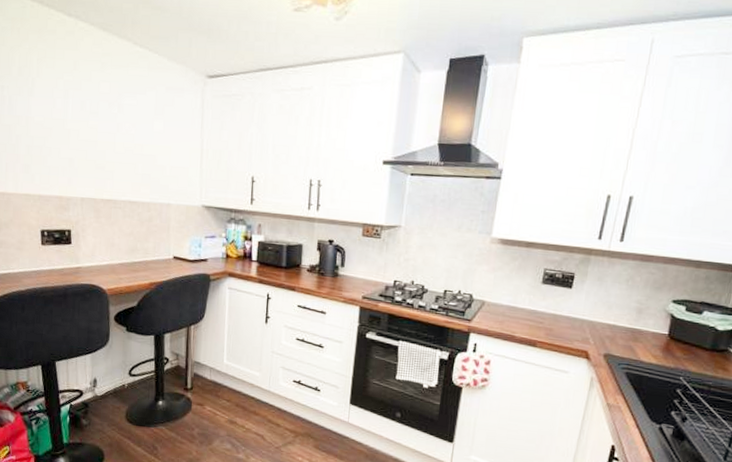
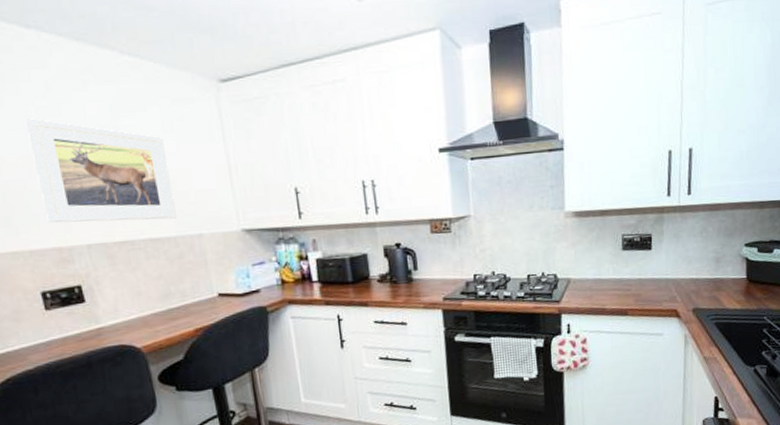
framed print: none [54,89,155,187] -> present [24,118,178,223]

